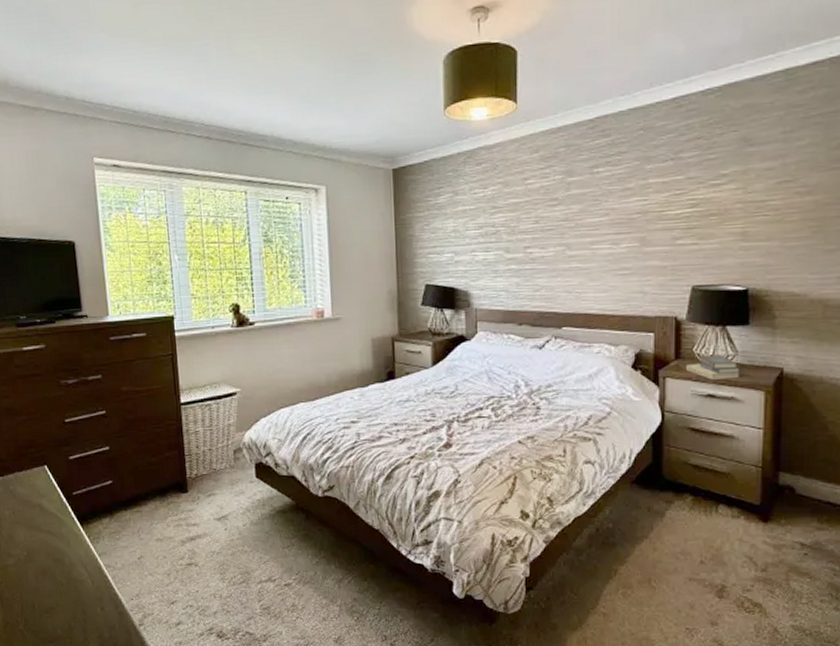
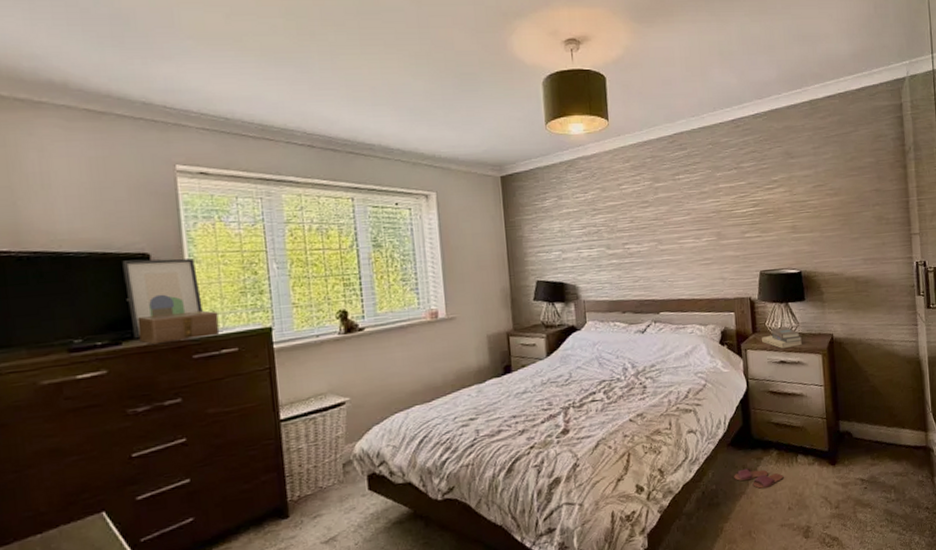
picture frame: none [54,246,117,319] -> present [122,258,203,339]
jewelry box: none [66,296,131,325] -> present [137,310,220,345]
slippers: none [636,511,698,535] -> present [734,468,784,489]

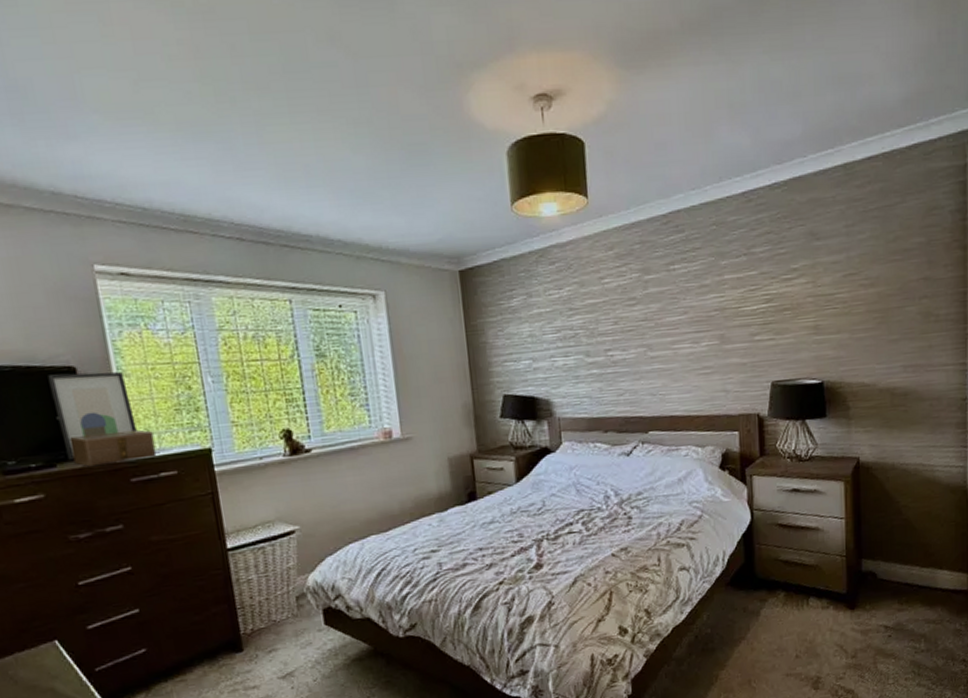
slippers: present [734,468,784,489] -> none [732,611,792,634]
books: present [761,326,802,349] -> none [770,448,820,474]

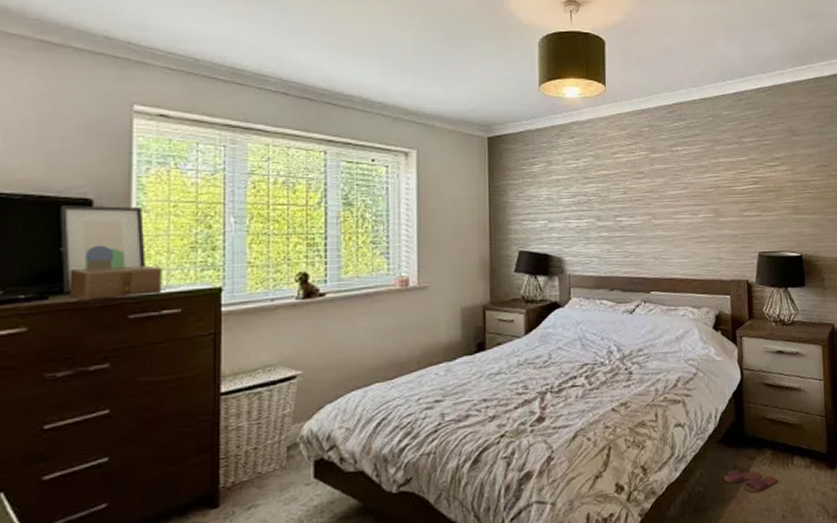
slippers: none [732,611,792,634] -> present [724,469,778,493]

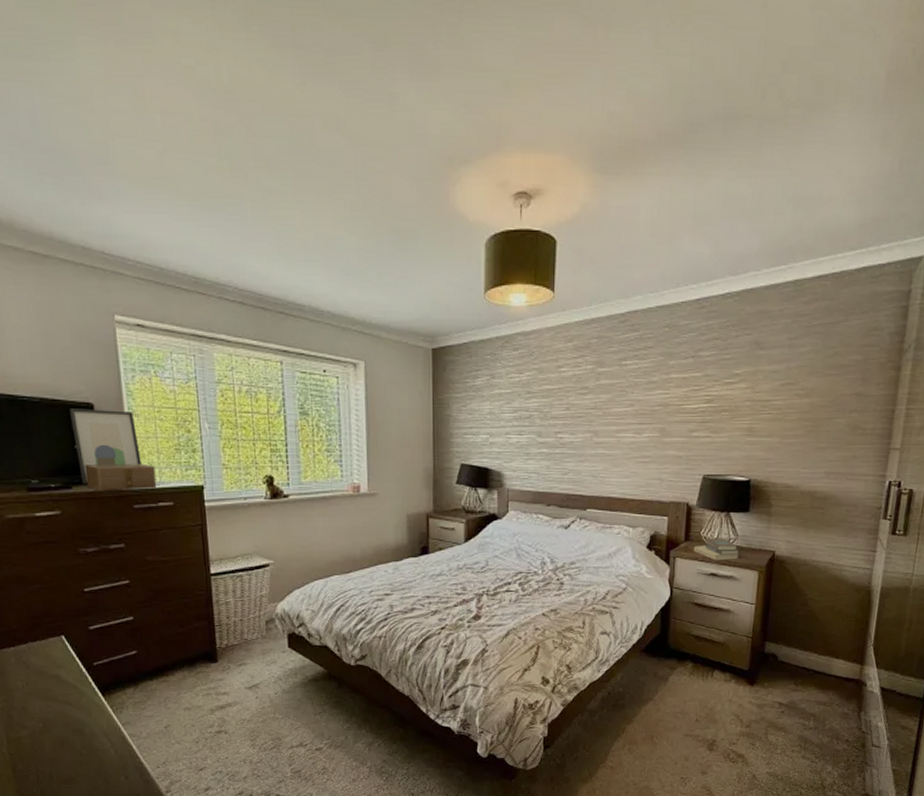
slippers: present [724,469,778,493] -> none [643,676,696,697]
books: none [757,313,801,337] -> present [693,538,739,560]

